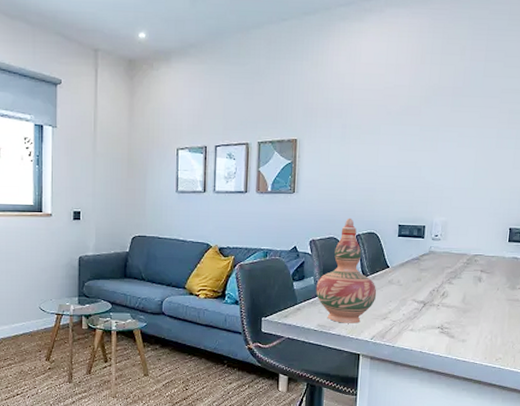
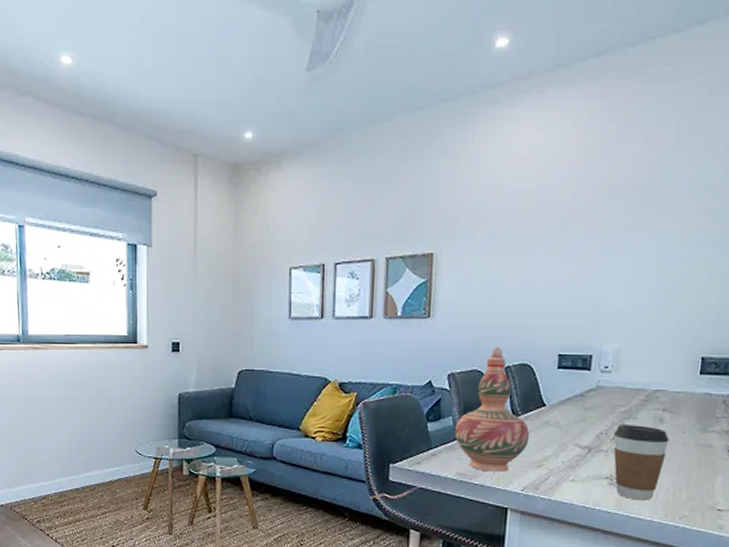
coffee cup: none [443,283,487,346] -> present [613,425,670,501]

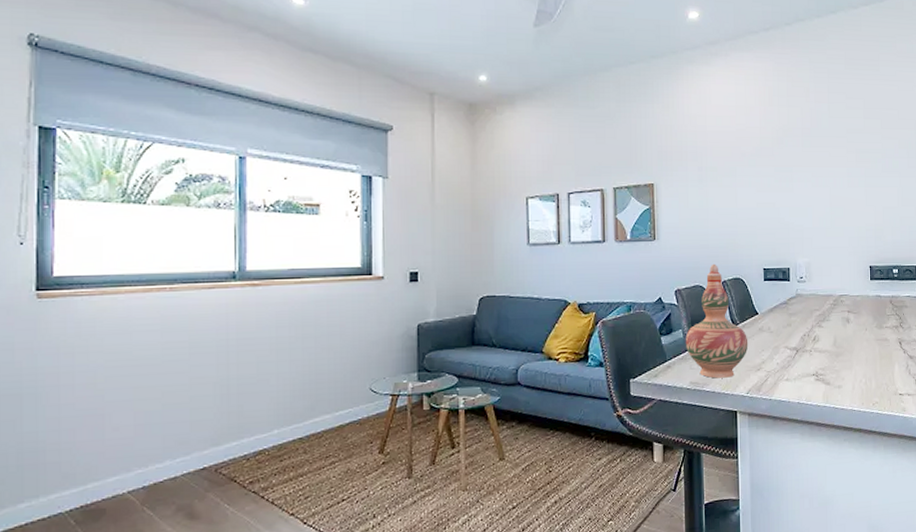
coffee cup: present [613,425,670,501] -> none [813,326,856,393]

